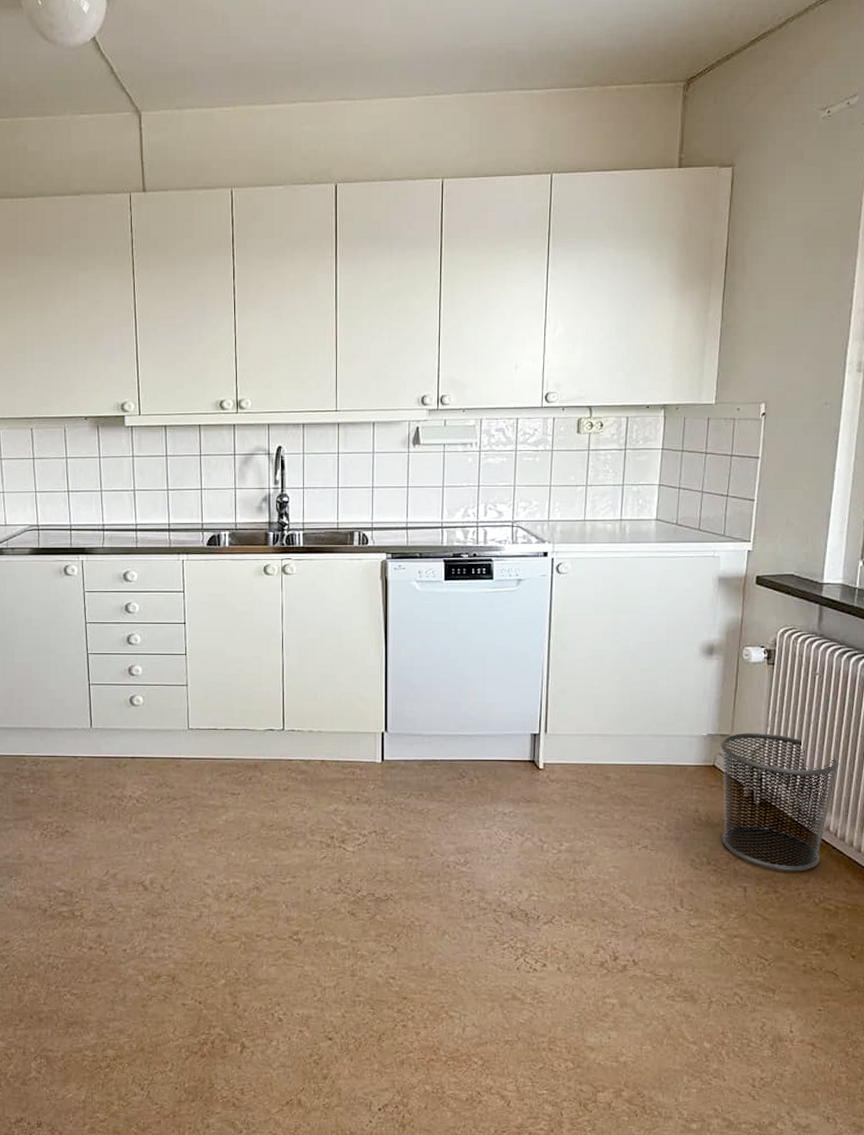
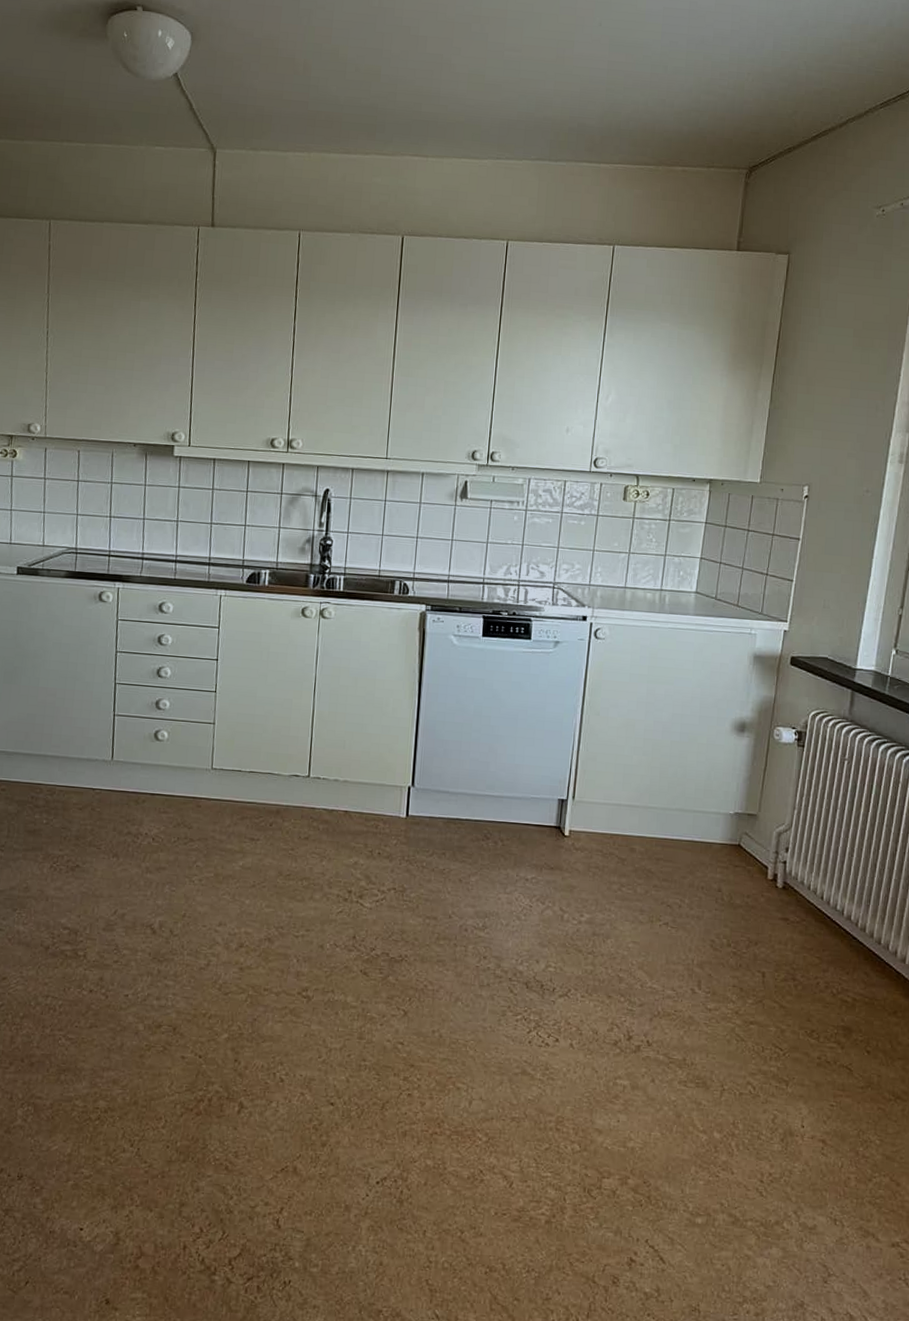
waste bin: present [721,732,839,872] -> none [743,813,864,960]

